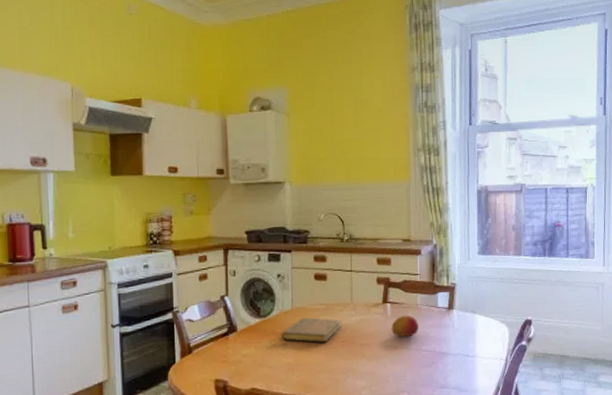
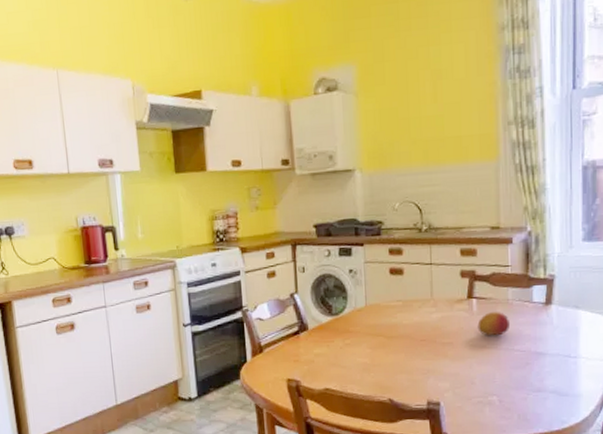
notebook: present [281,318,342,342] -> none [355,315,421,341]

